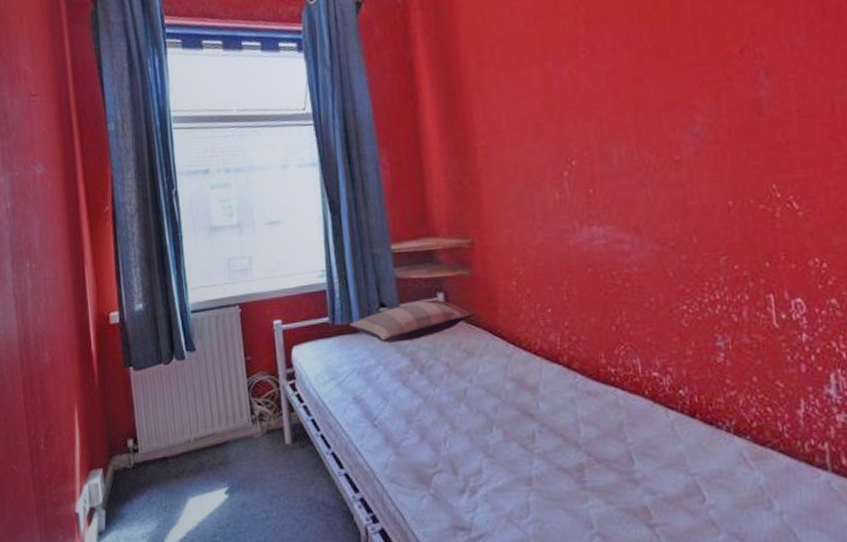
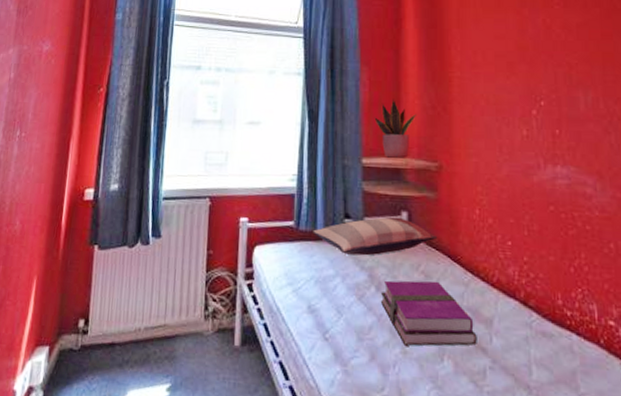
potted plant: none [399,178,443,242] -> present [374,98,416,159]
hardback book: none [424,357,524,422] -> present [380,280,477,346]

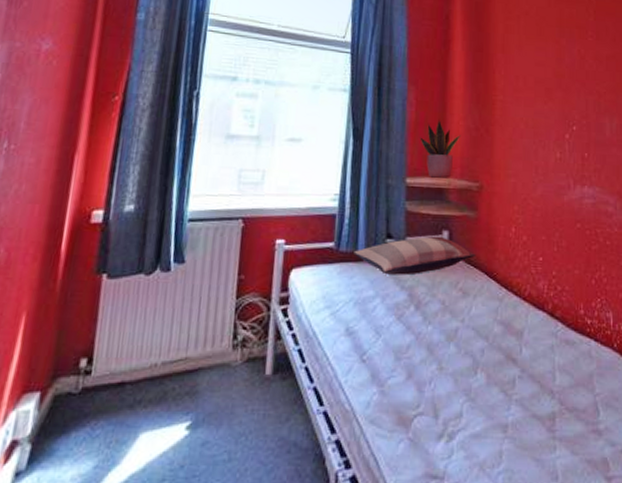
hardback book: present [380,280,477,346] -> none [419,297,509,362]

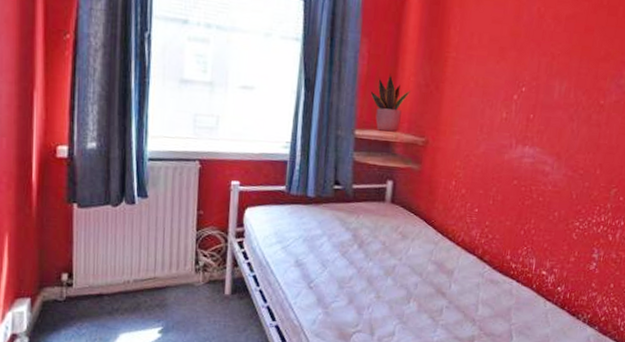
pillow: present [354,237,476,275] -> none [303,185,417,219]

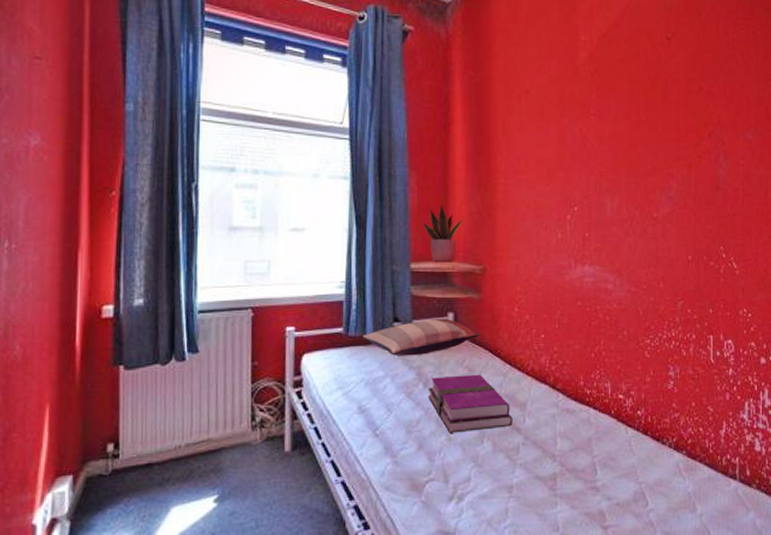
pillow: none [303,185,417,219] -> present [362,319,481,356]
hardback book: none [361,239,440,292] -> present [427,374,513,433]

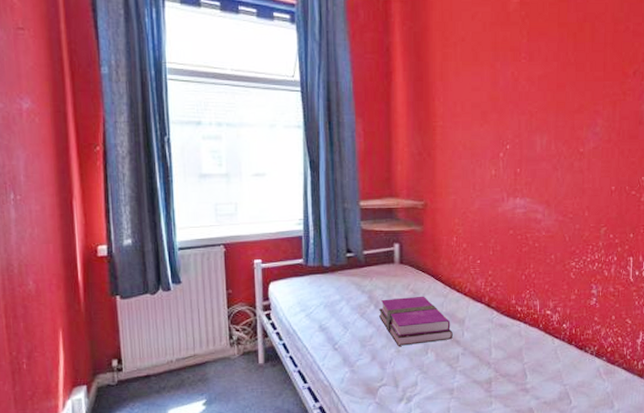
pillow: present [362,319,481,356] -> none [320,249,424,282]
potted plant: present [422,204,463,263] -> none [369,147,405,201]

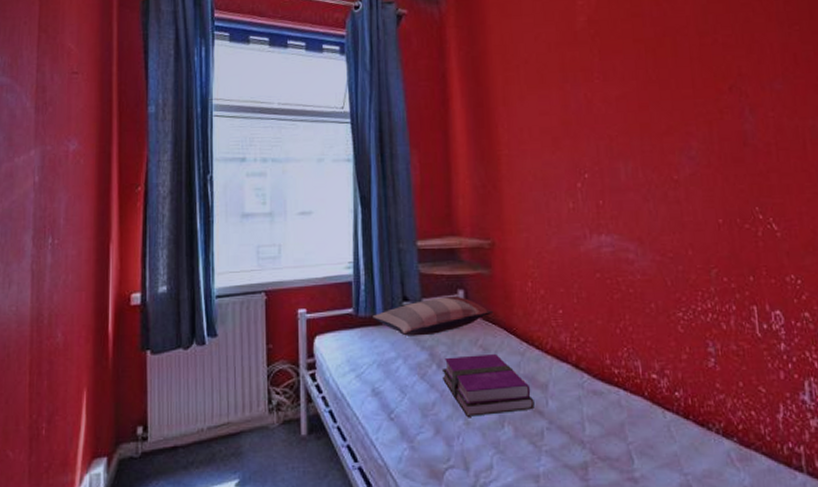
pillow: none [320,249,424,282] -> present [372,297,494,336]

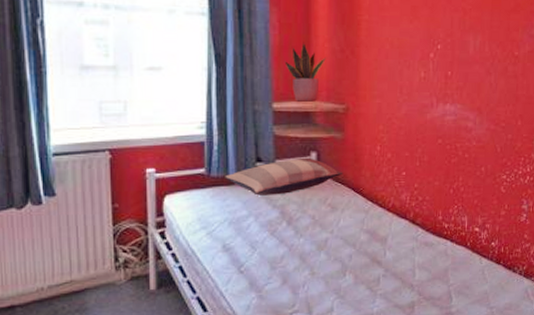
potted plant: none [427,180,468,240] -> present [284,42,326,103]
hardback book: present [441,353,535,417] -> none [291,211,374,268]

